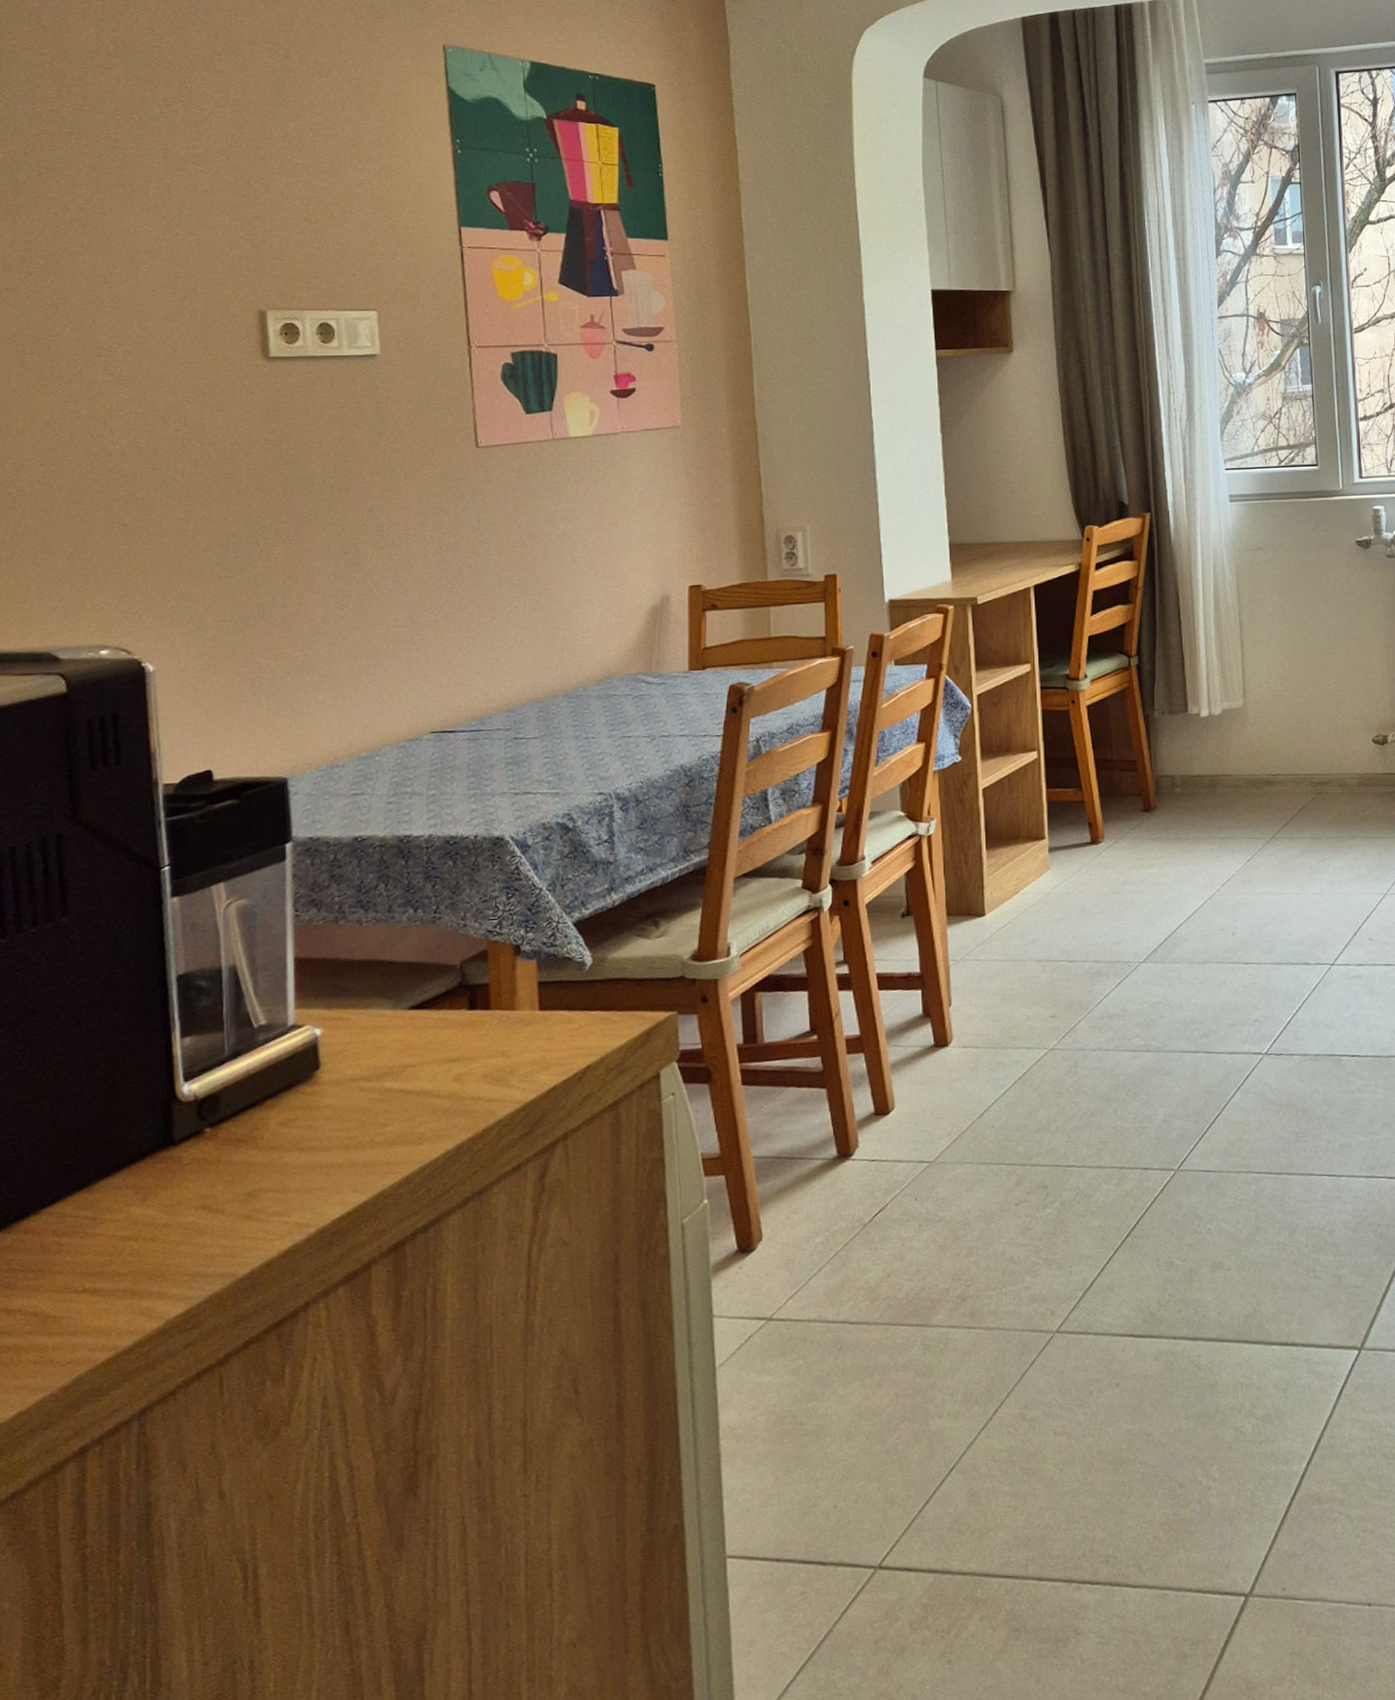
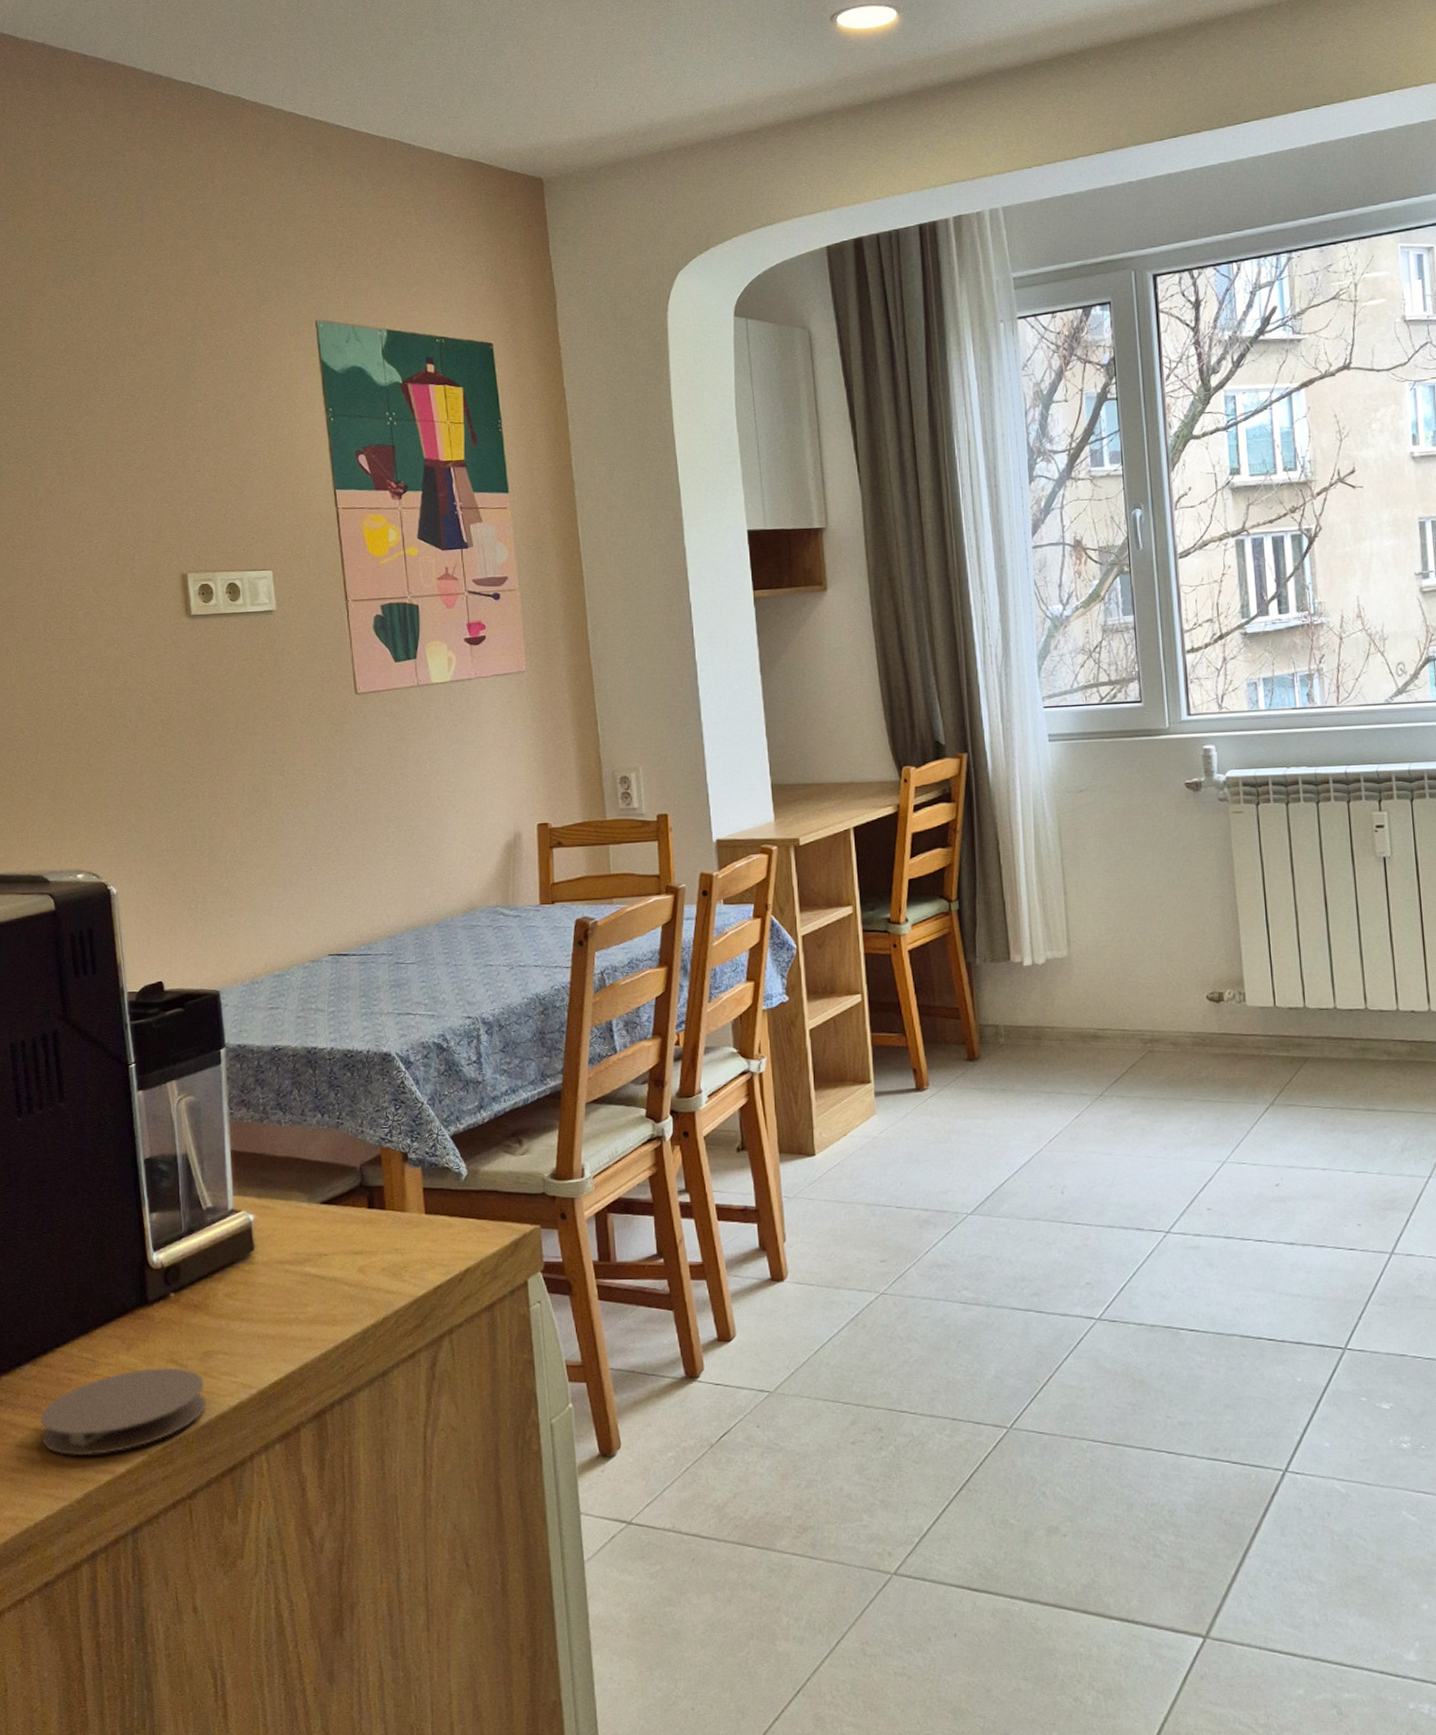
coaster: none [14,1213,248,1335] -> present [40,1367,207,1455]

